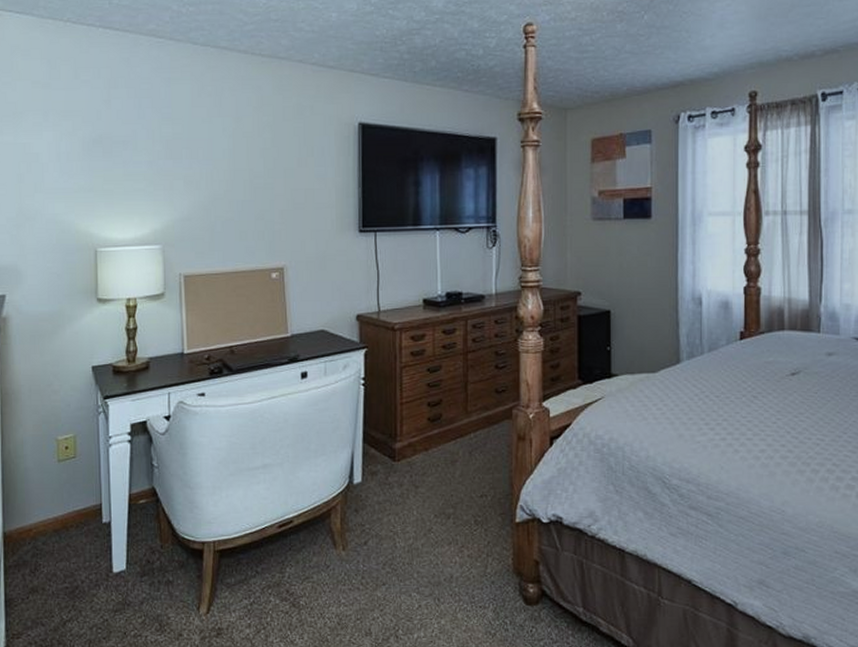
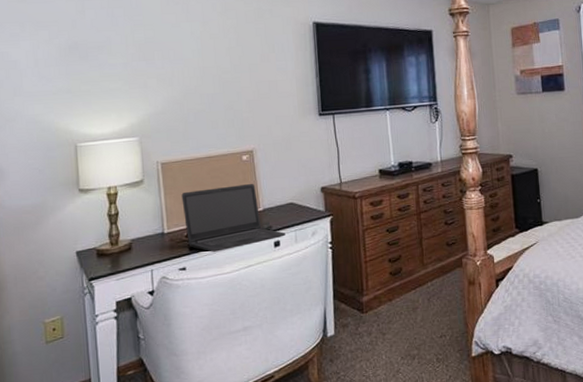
laptop: none [204,304,314,380] -> present [181,183,285,253]

